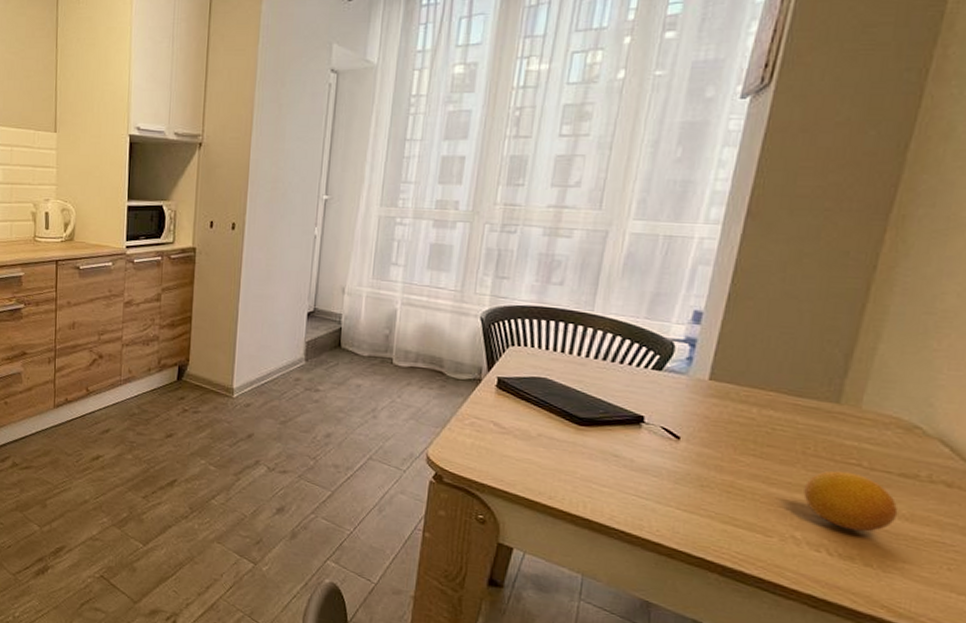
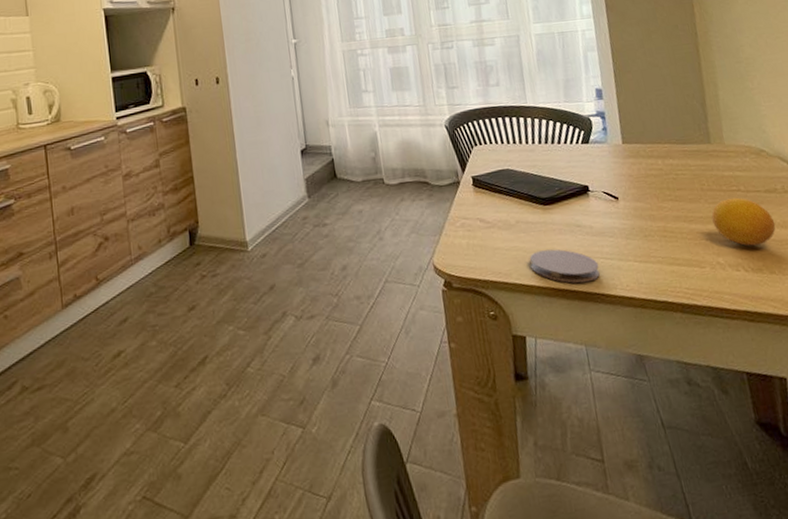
coaster: none [541,470,628,516] -> present [530,249,600,283]

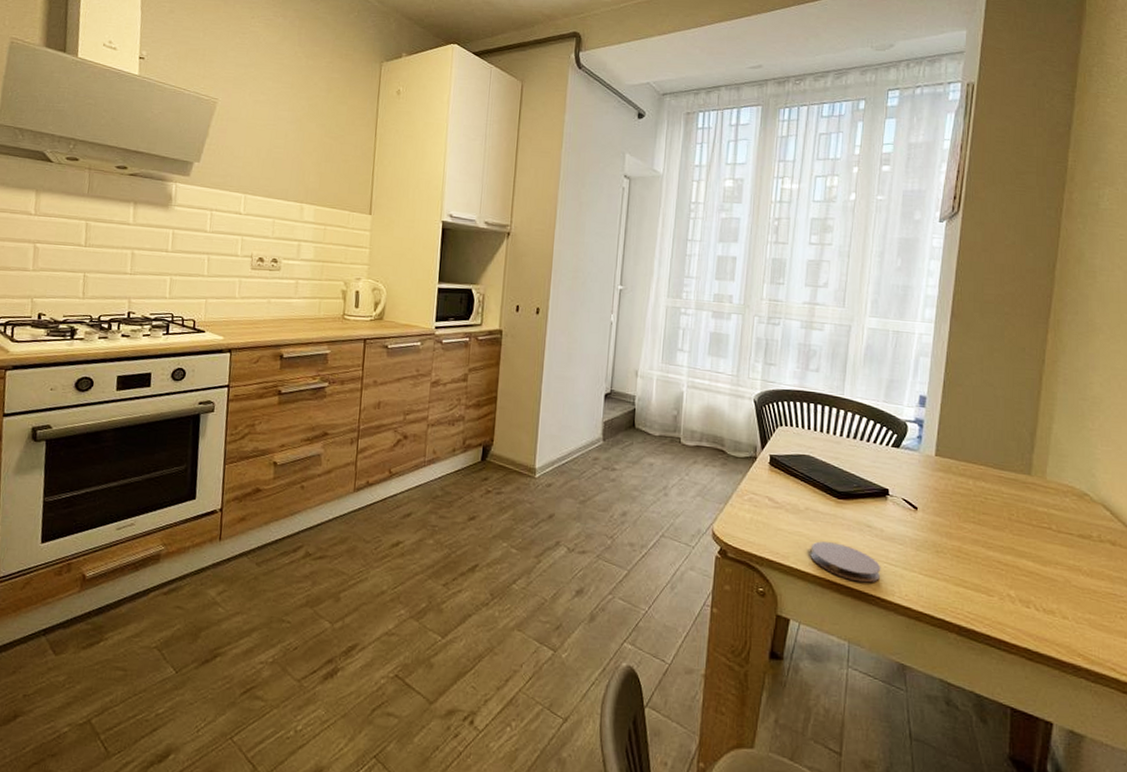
fruit: present [711,197,776,246] -> none [1013,534,1081,588]

